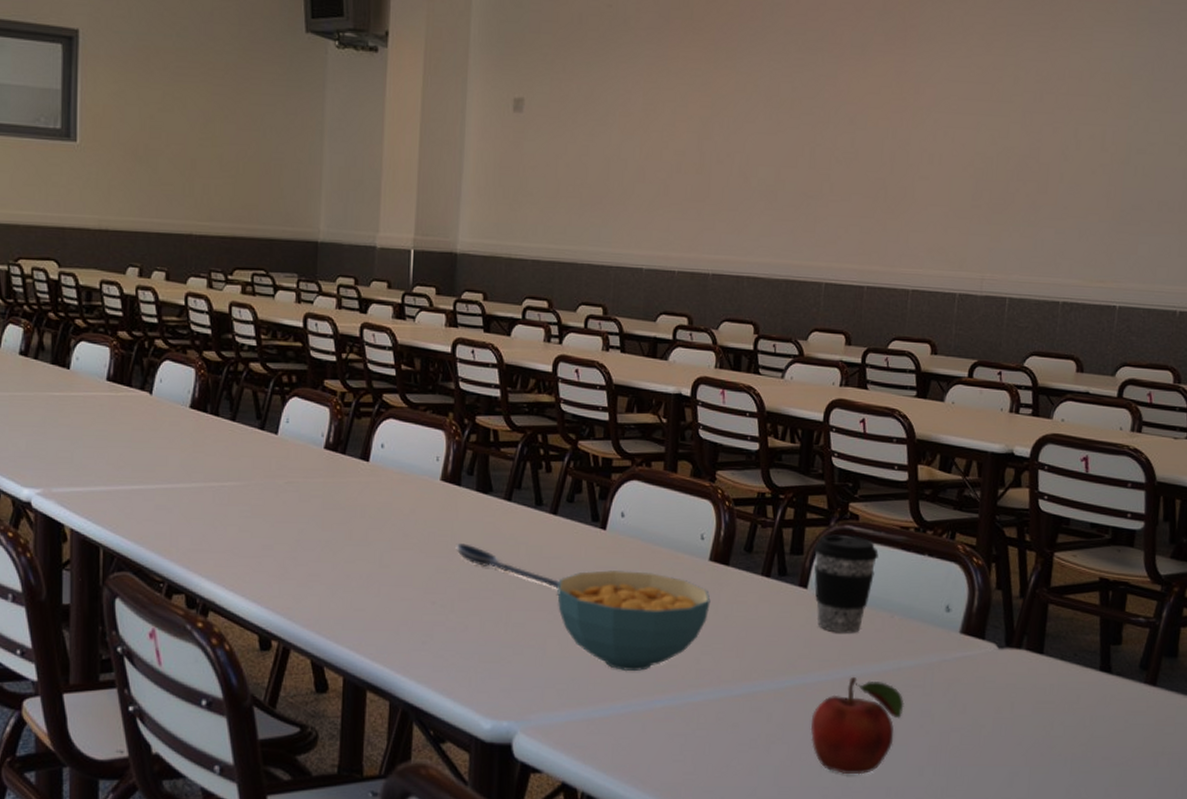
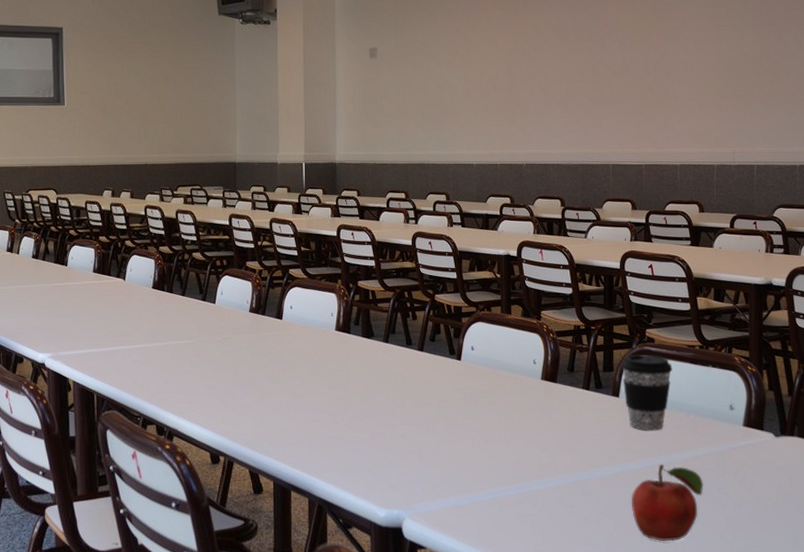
spoon: present [456,543,559,590] -> none [350,376,429,408]
cereal bowl: present [557,570,711,671] -> none [428,390,545,467]

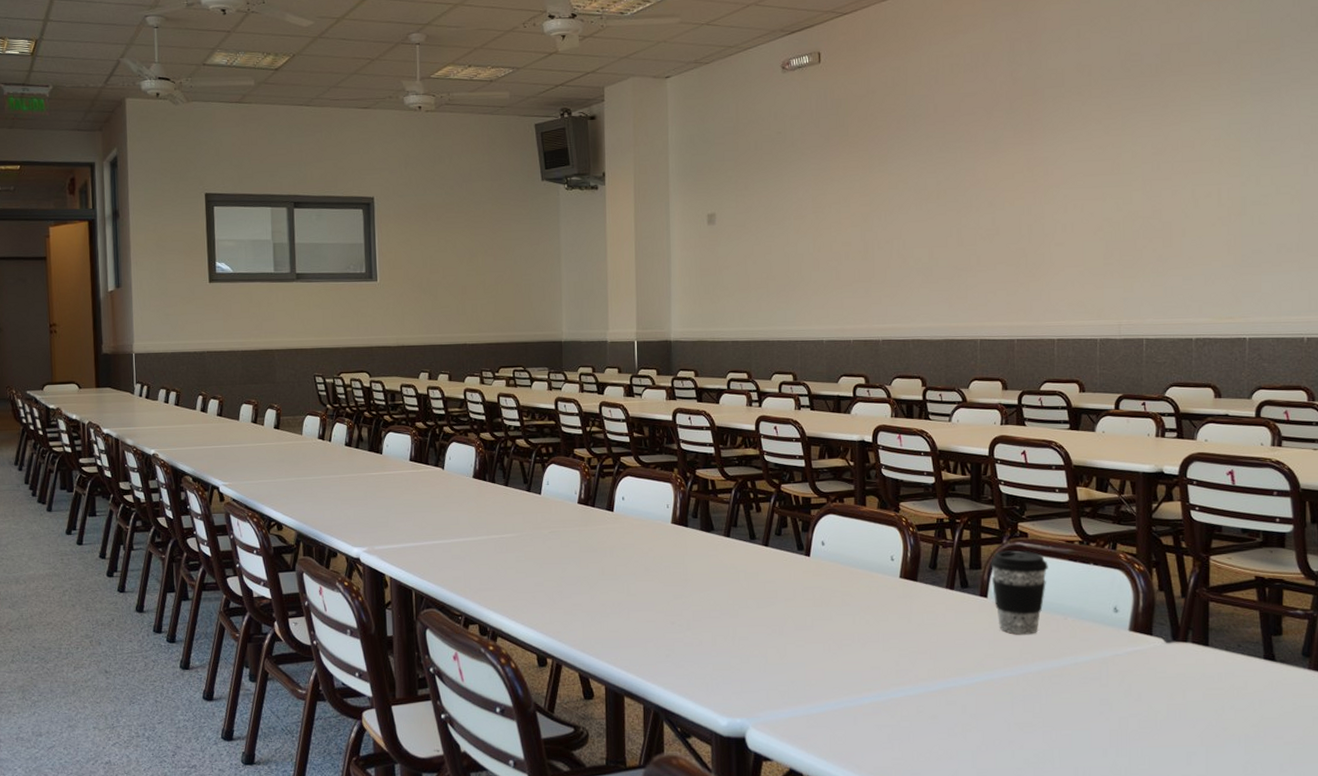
fruit: present [631,464,704,541] -> none [1001,671,1084,757]

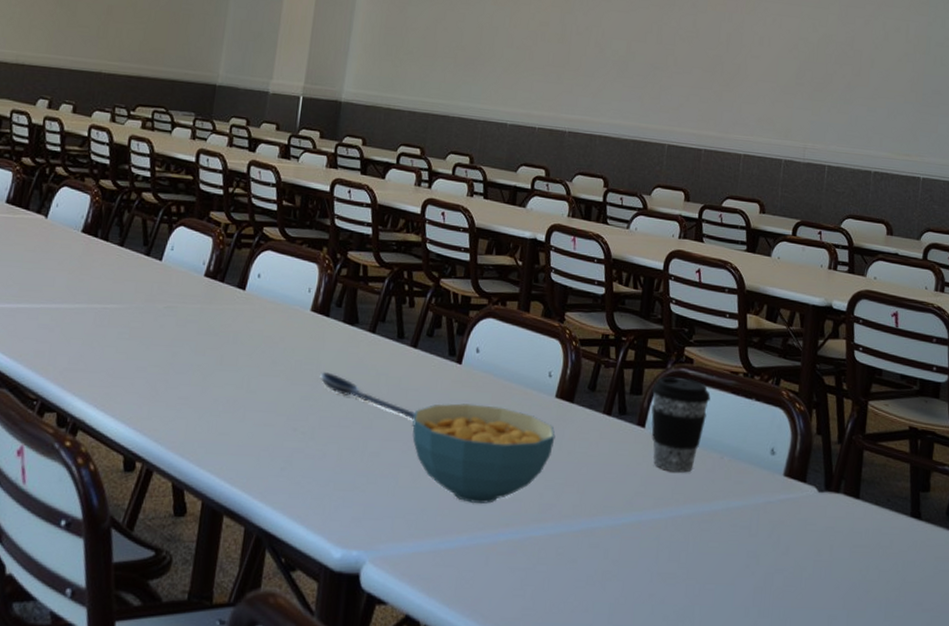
spoon: none [687,573,774,608] -> present [320,372,415,421]
cereal bowl: none [773,589,904,673] -> present [412,403,556,504]

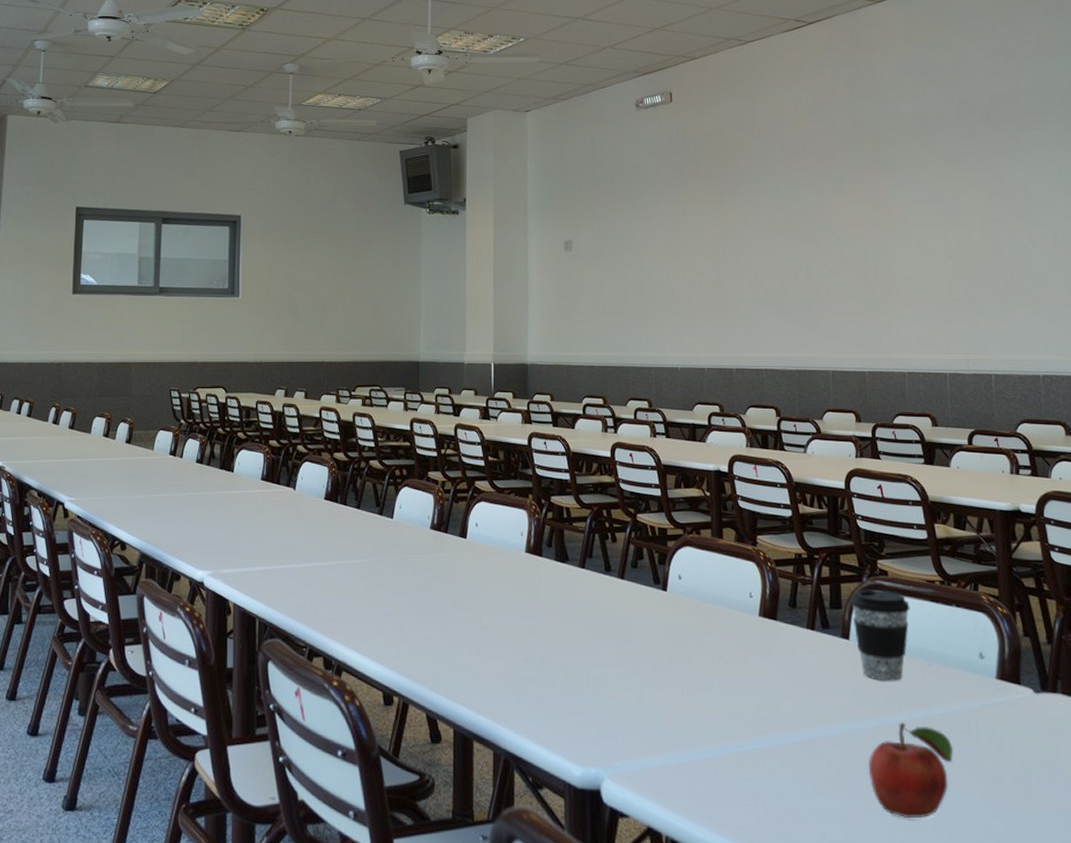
spoon: present [320,372,415,421] -> none [541,607,631,646]
cereal bowl: present [412,403,556,504] -> none [629,627,764,719]
fruit: none [644,515,732,615] -> present [868,722,954,819]

